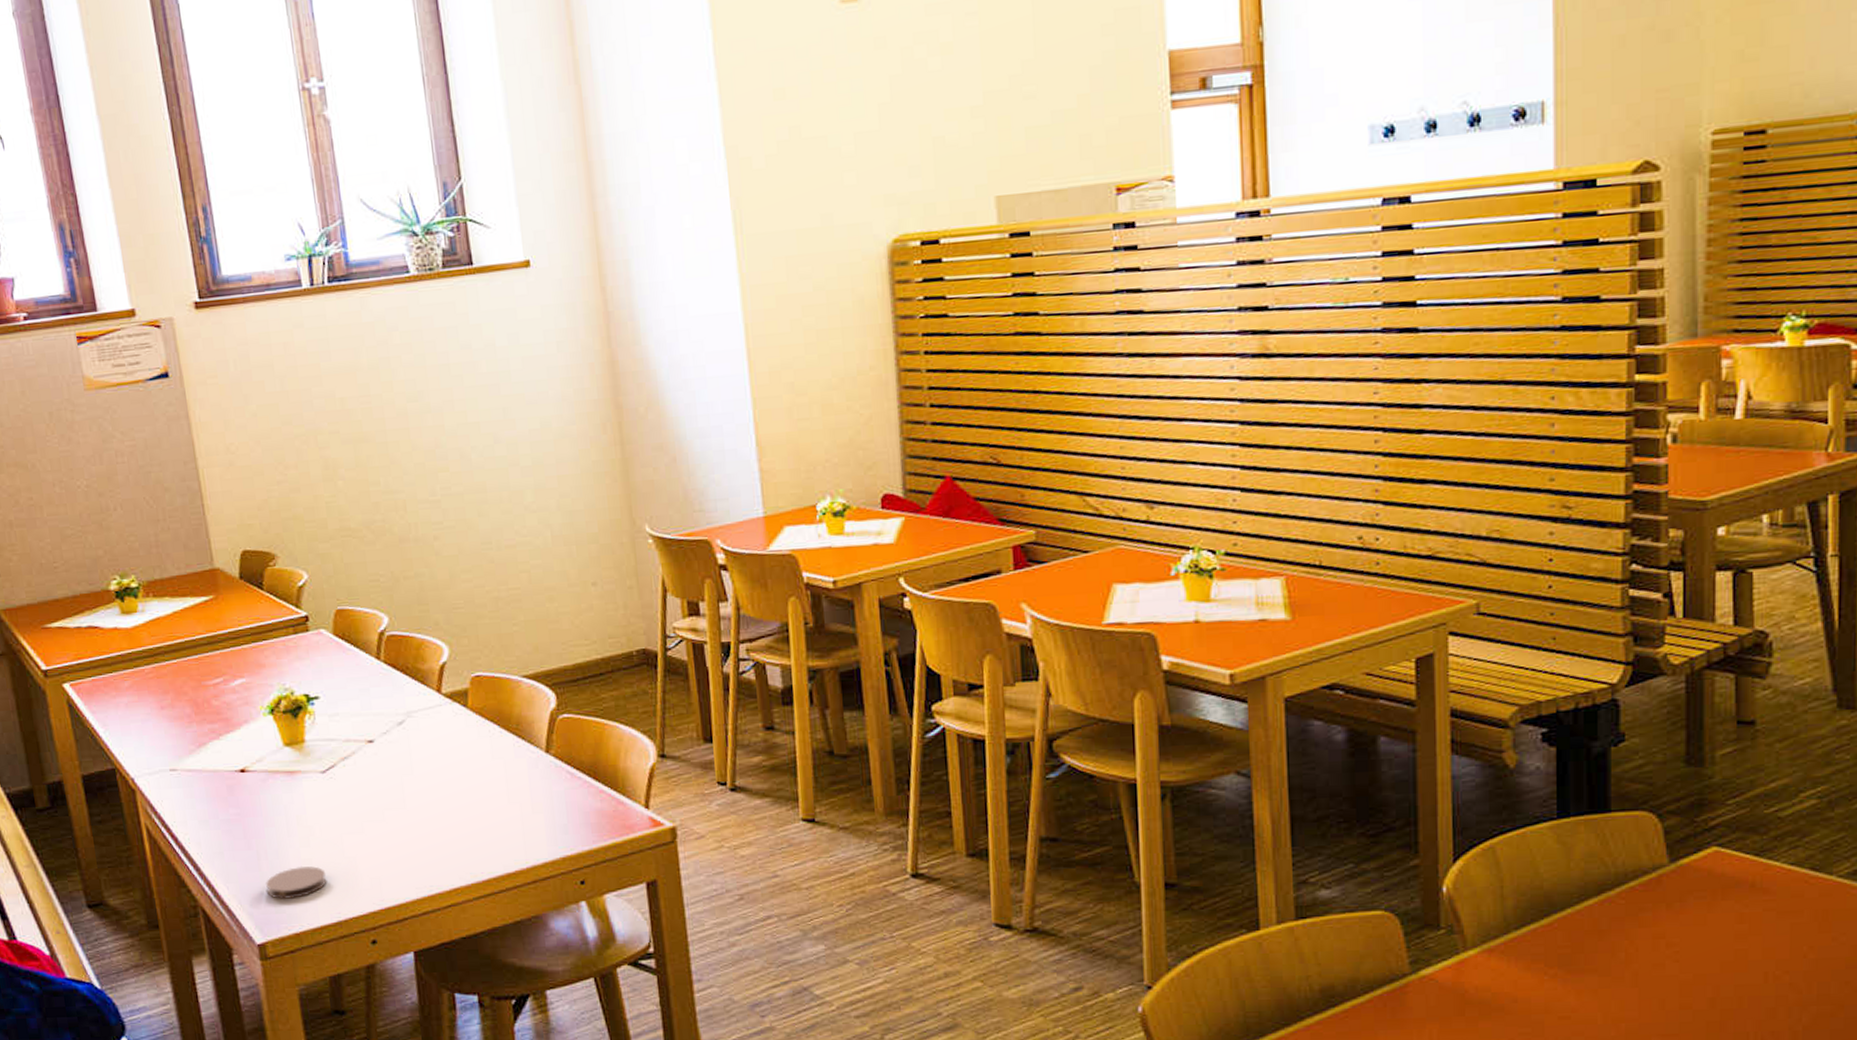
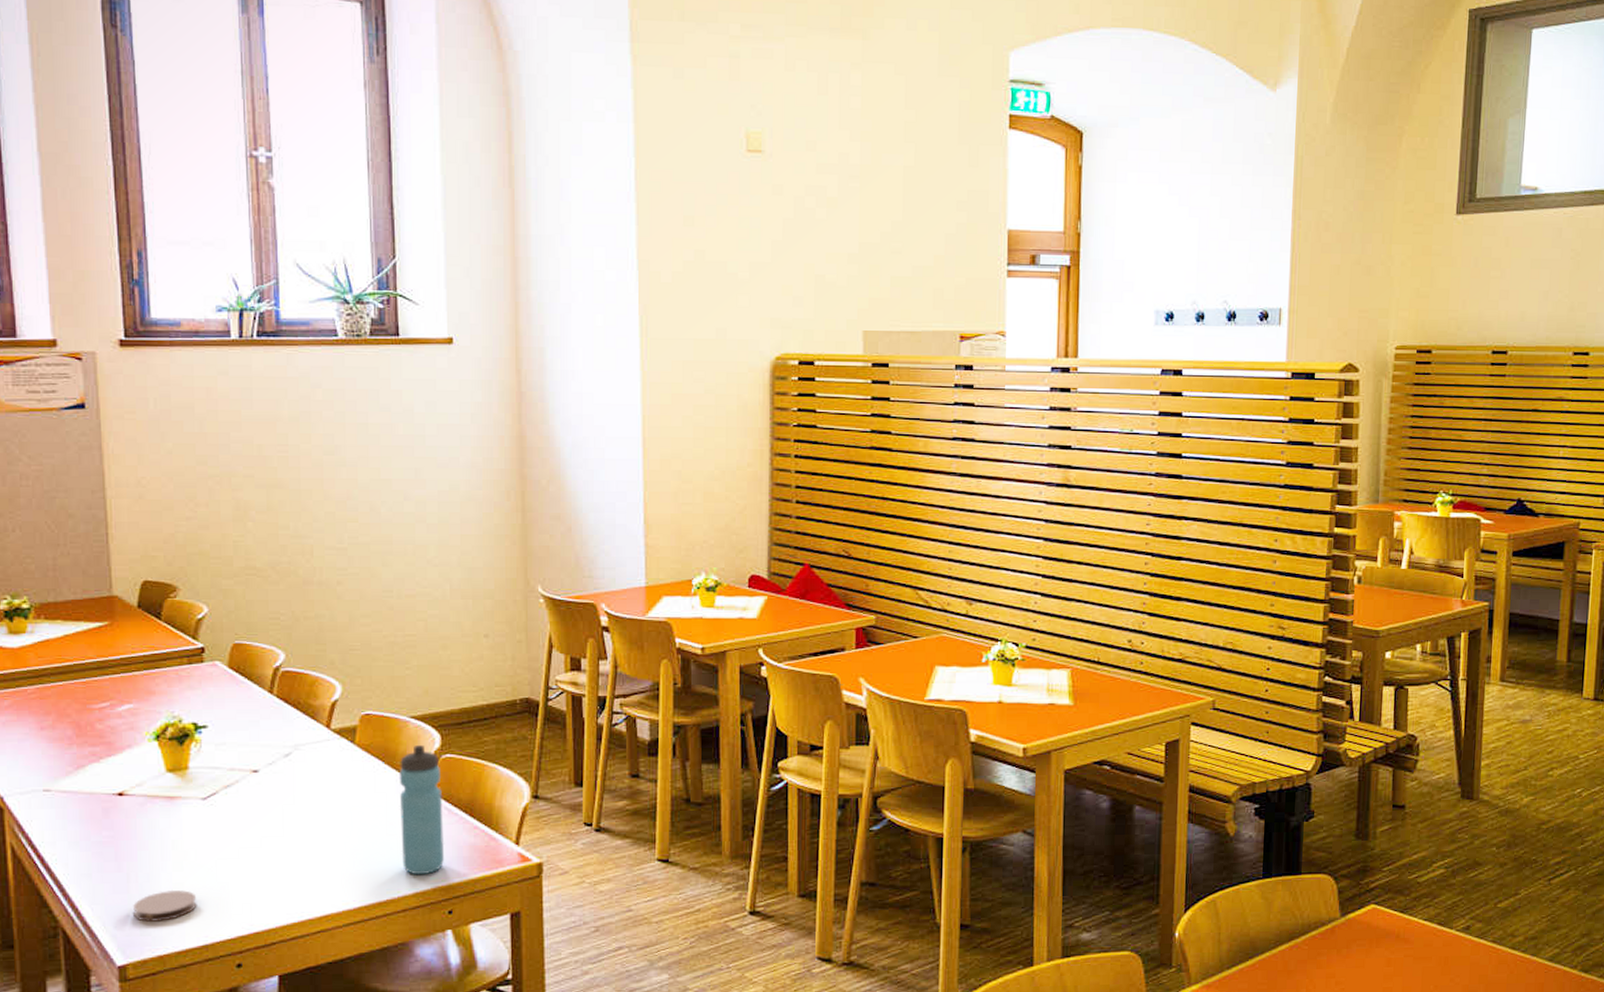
water bottle: none [515,705,571,844] -> present [399,744,445,875]

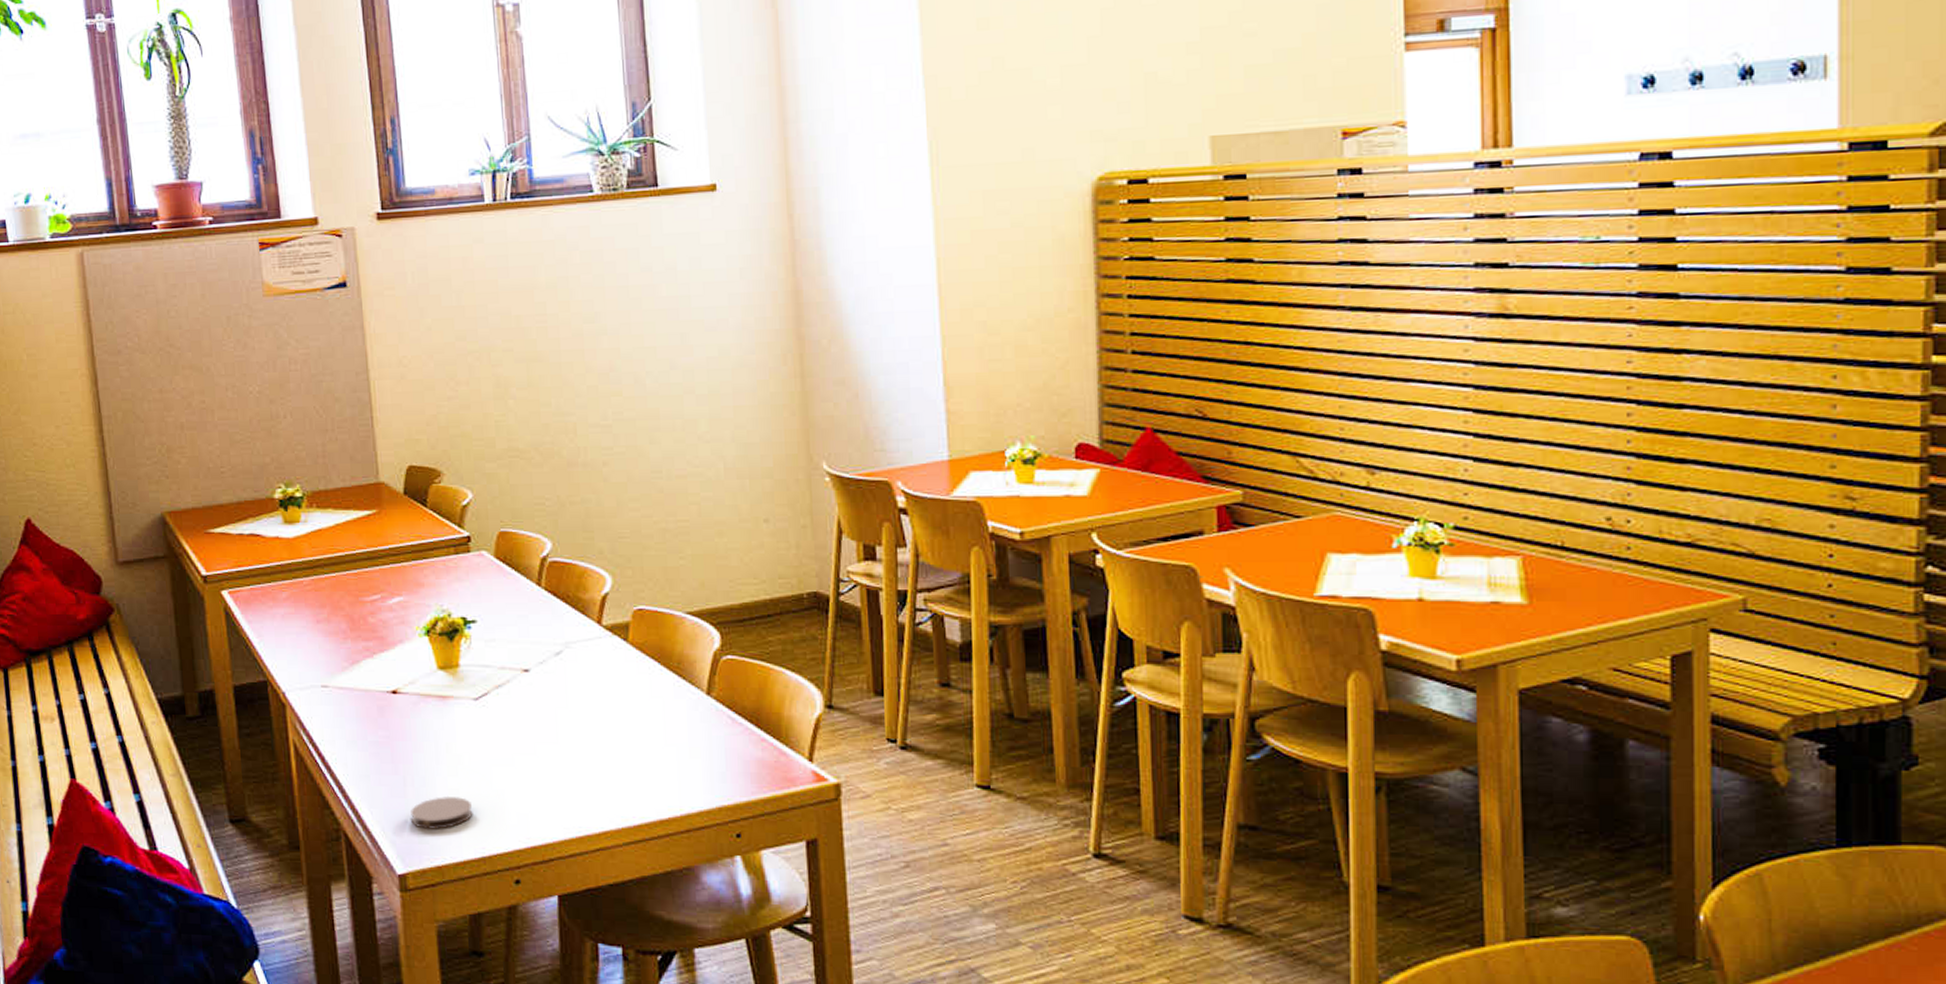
water bottle: present [399,744,445,875] -> none [676,643,730,792]

